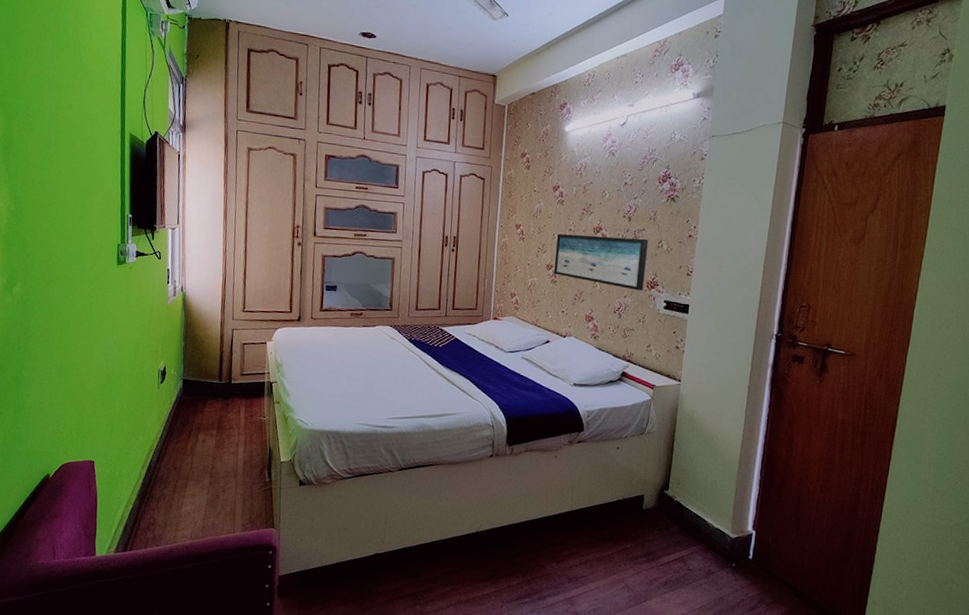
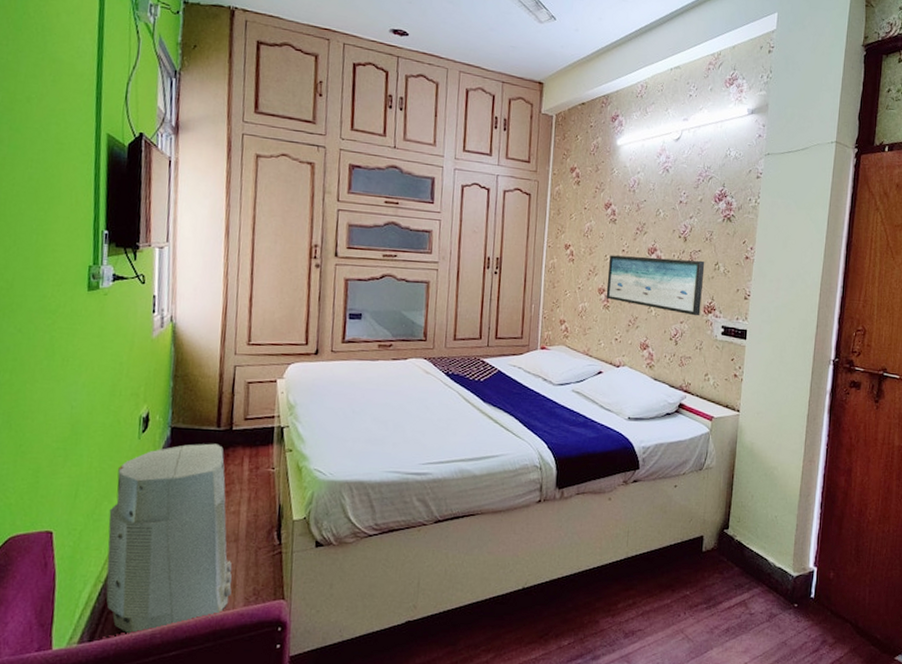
air purifier: none [135,394,232,549] -> present [106,443,232,636]

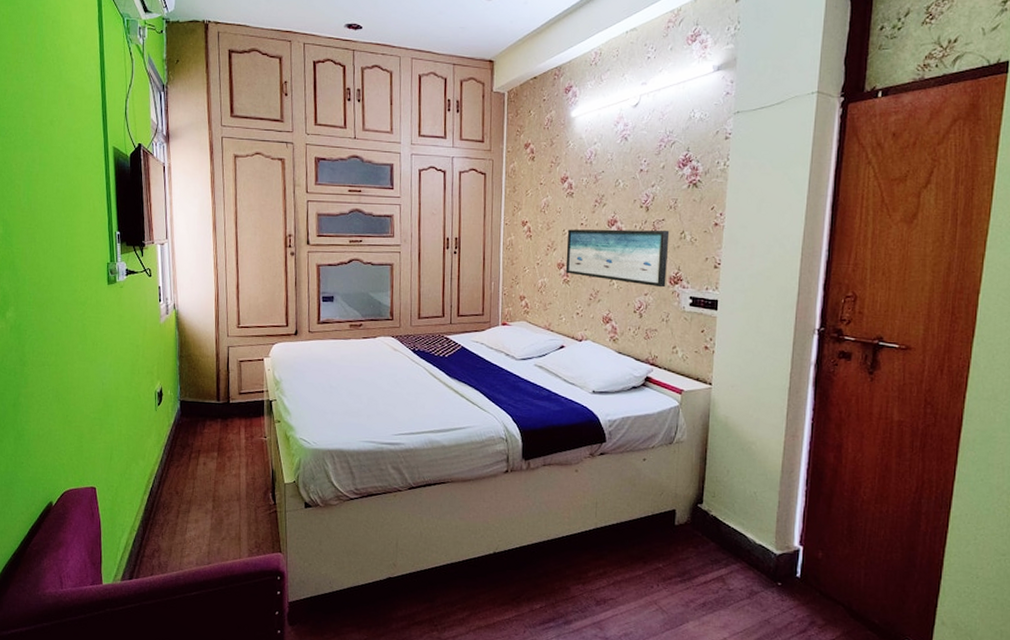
air purifier: present [106,443,232,636] -> none [137,415,237,577]

